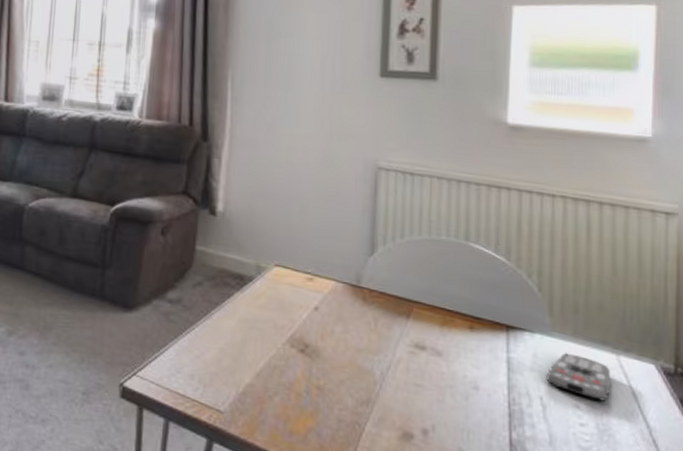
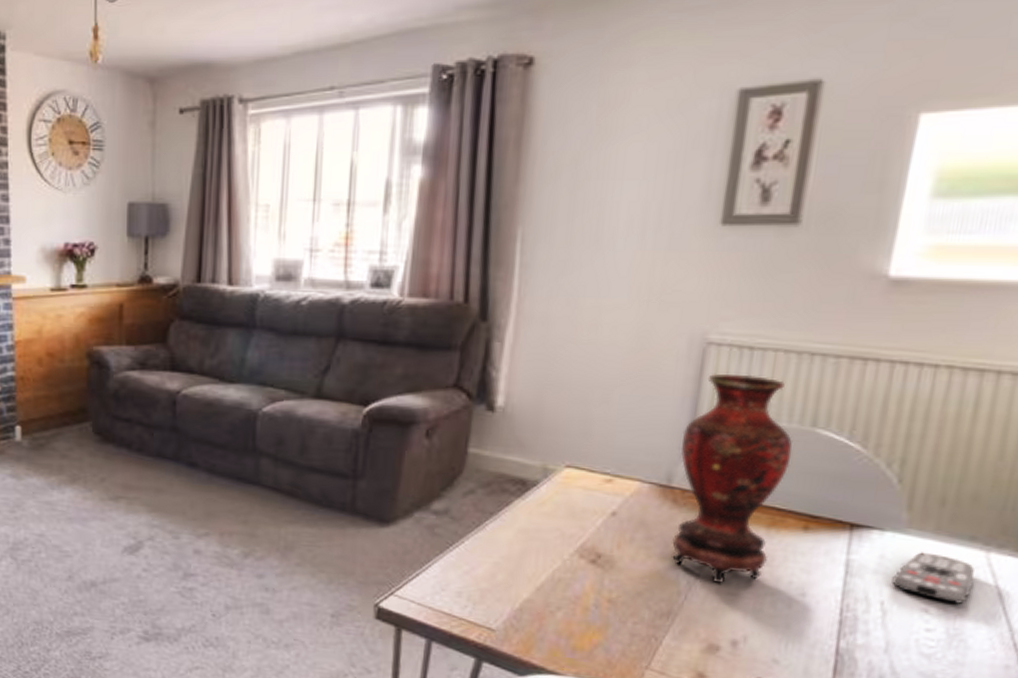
vase: none [365,193,453,375] -> present [672,374,793,583]

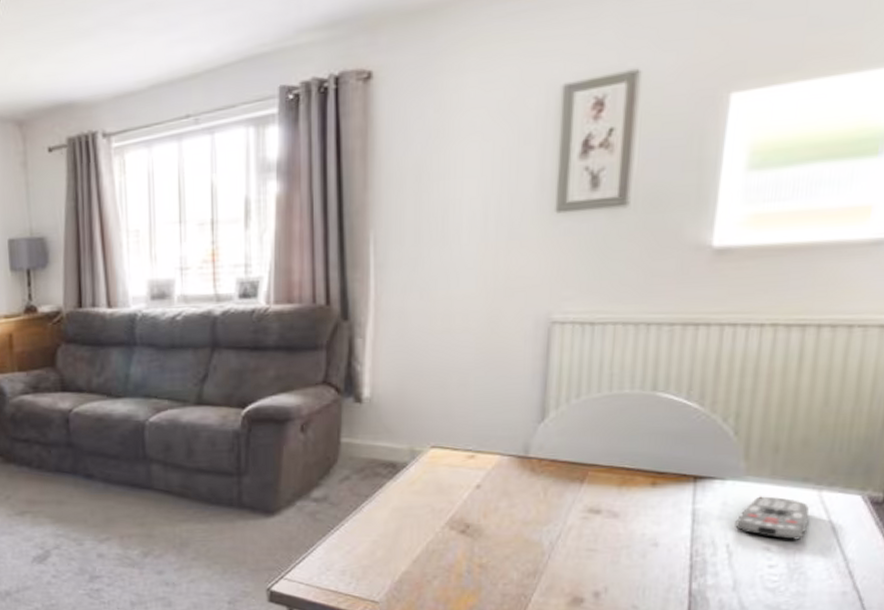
vase: present [672,374,793,583] -> none [533,348,636,541]

